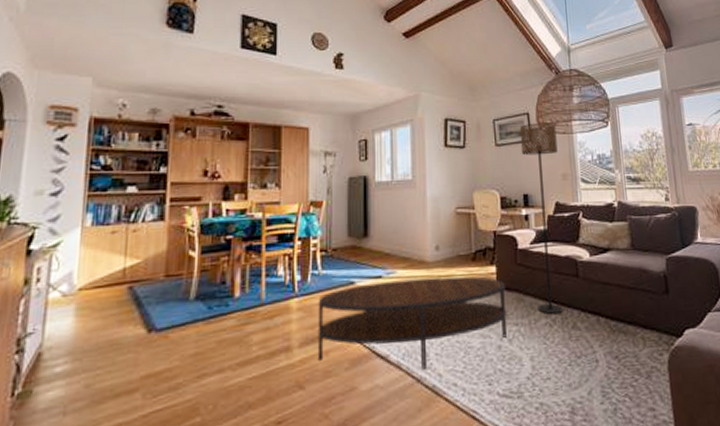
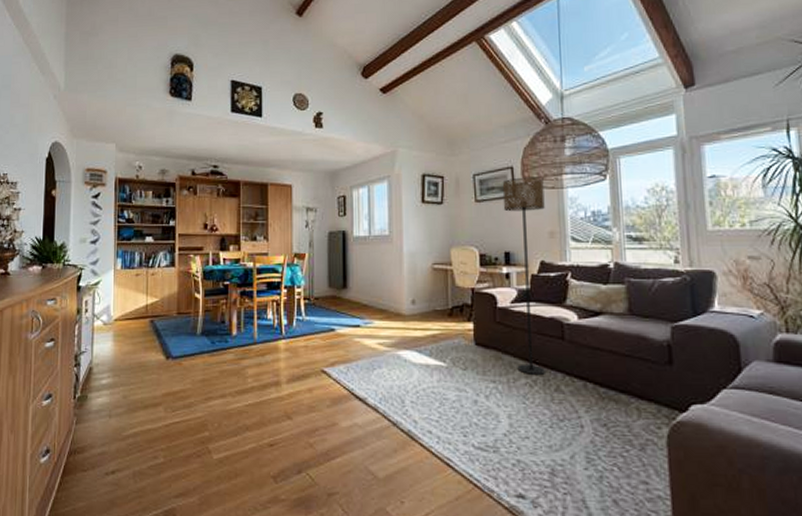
coffee table: present [317,276,507,369] -> none [302,330,484,414]

